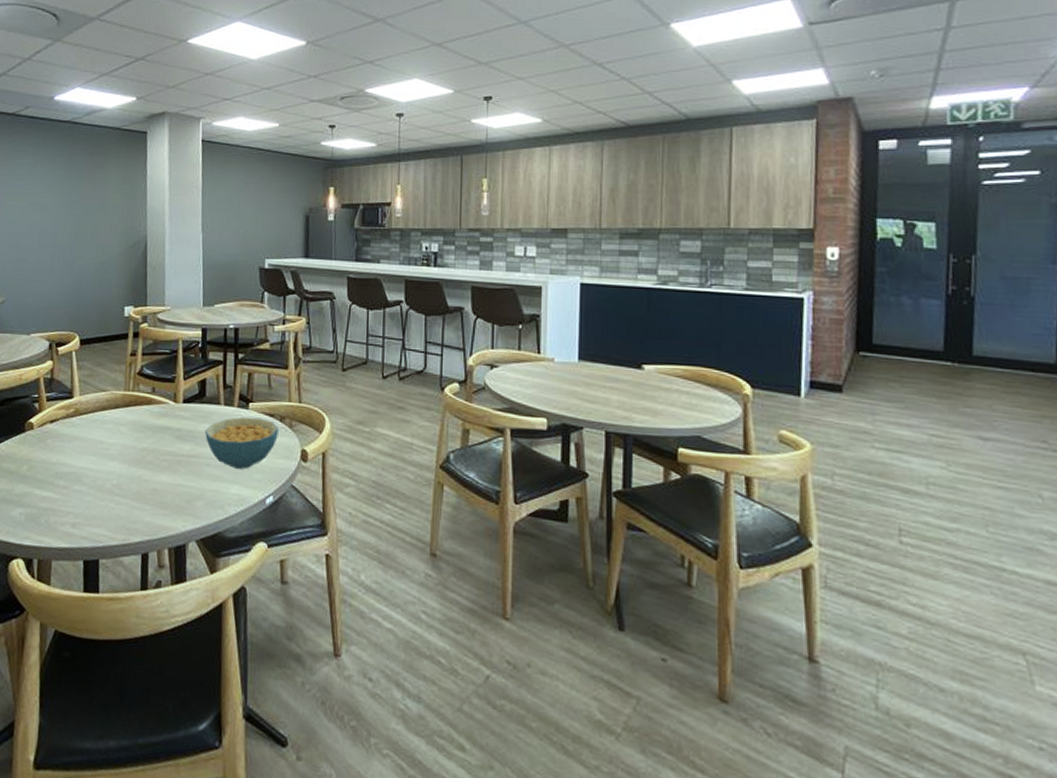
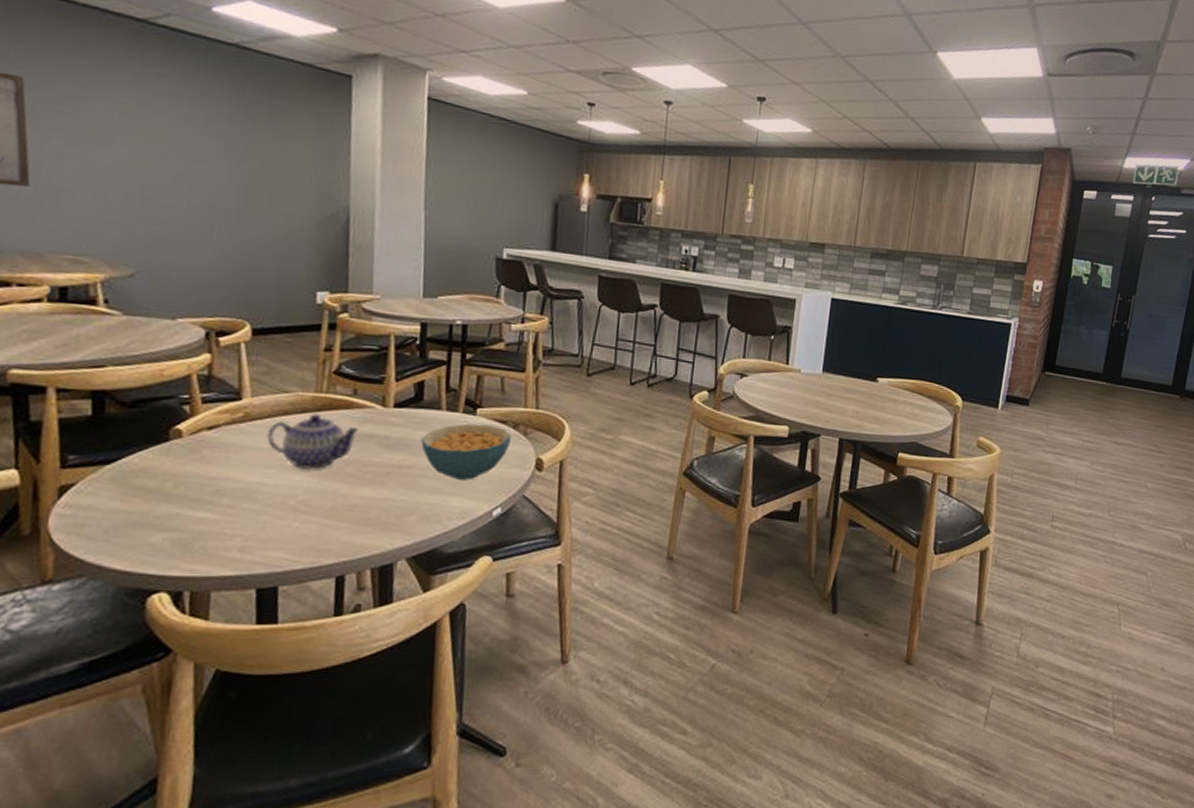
teapot: none [90,409,158,457] -> present [267,413,360,470]

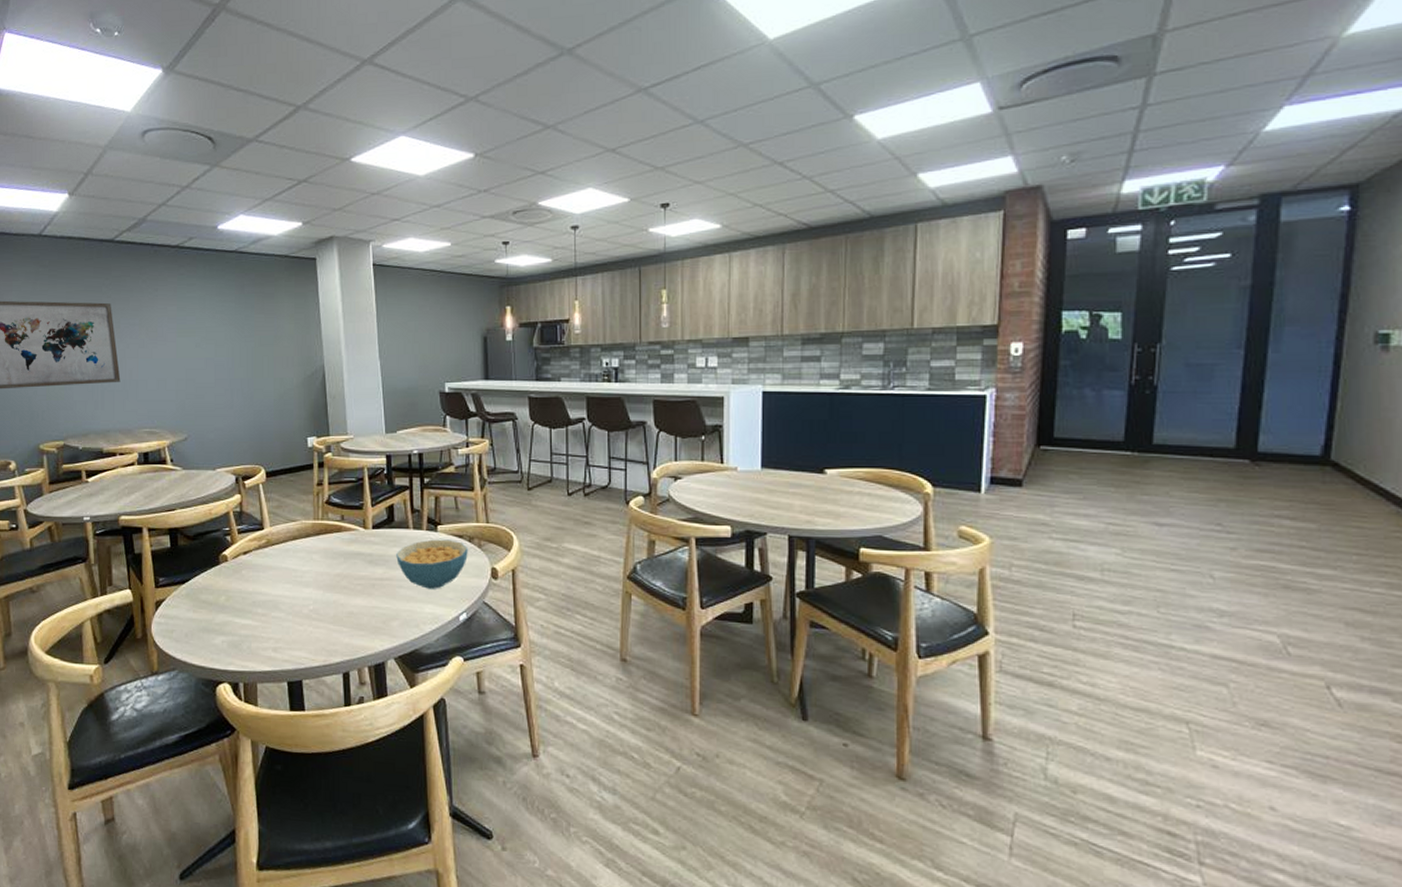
teapot: present [267,413,360,470] -> none [284,537,349,584]

